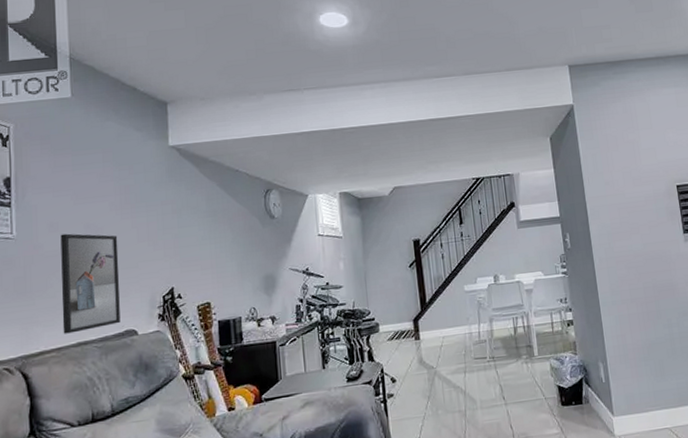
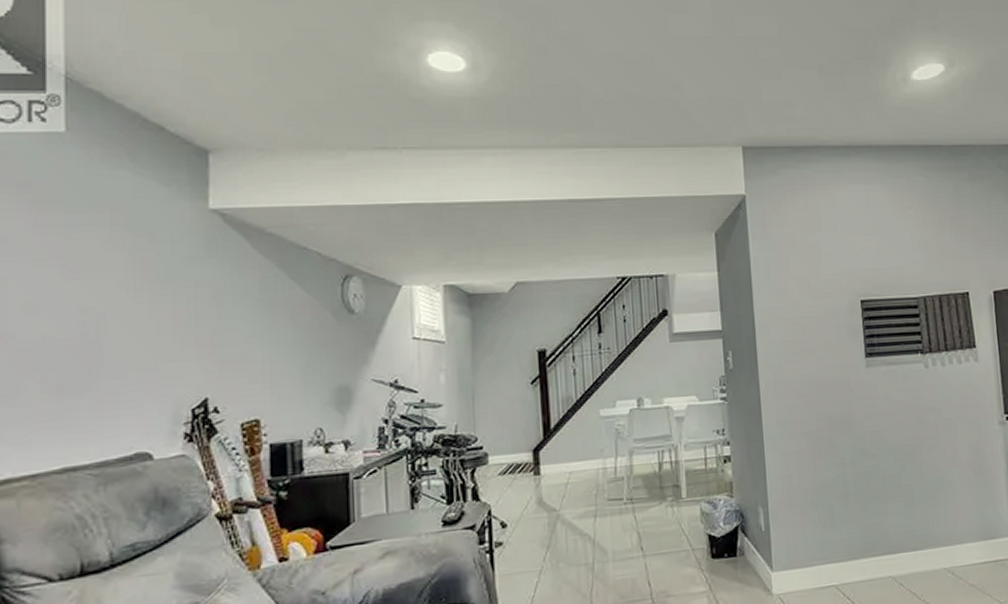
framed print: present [60,233,121,334] -> none [40,319,129,456]

